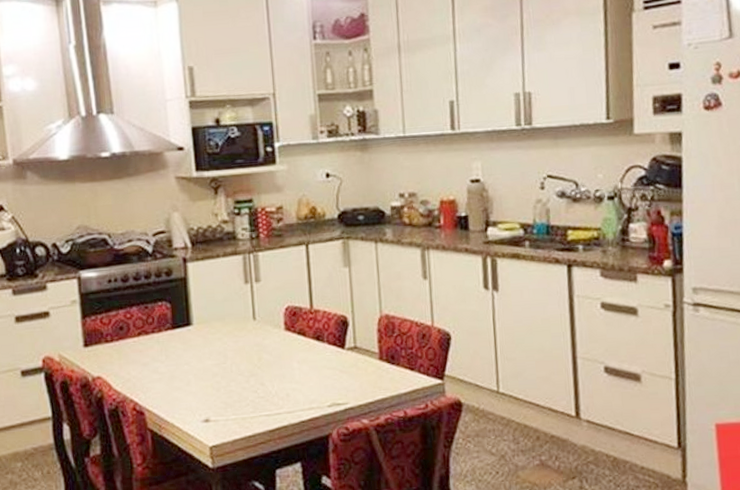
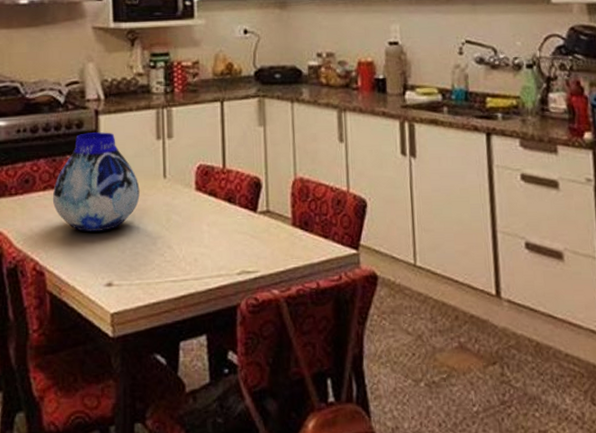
vase: none [147,278,231,373] -> present [52,132,140,232]

